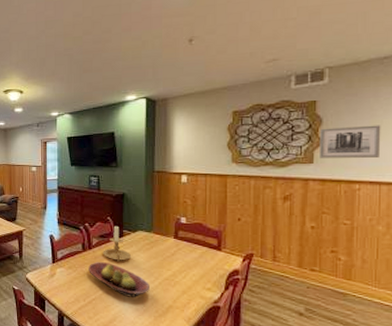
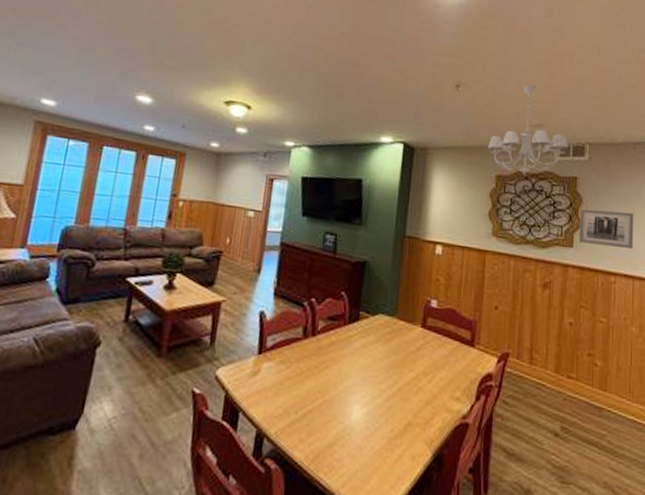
fruit bowl: present [88,262,150,297] -> none [308,355,386,409]
candle holder: present [103,226,131,262] -> none [330,304,366,356]
chandelier: none [223,24,307,108] -> present [487,84,569,176]

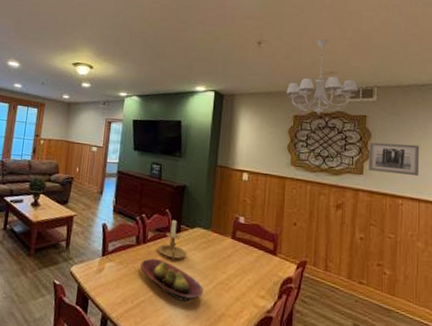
fruit bowl: none [308,355,386,409] -> present [140,258,203,302]
candle holder: none [330,304,366,356] -> present [157,219,186,260]

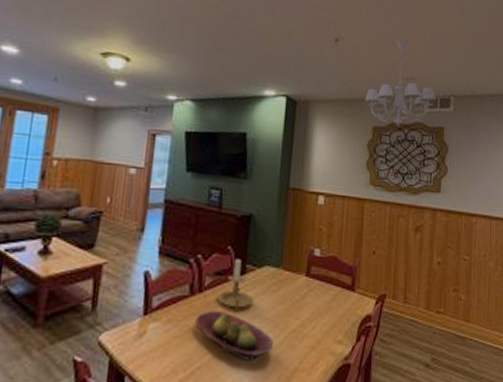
wall art: present [369,142,420,177] -> none [446,156,492,193]

